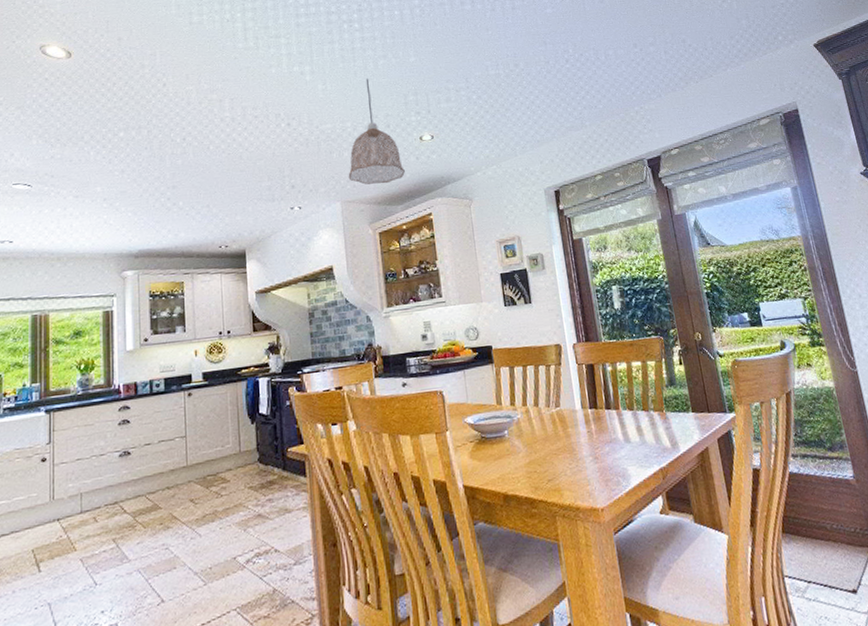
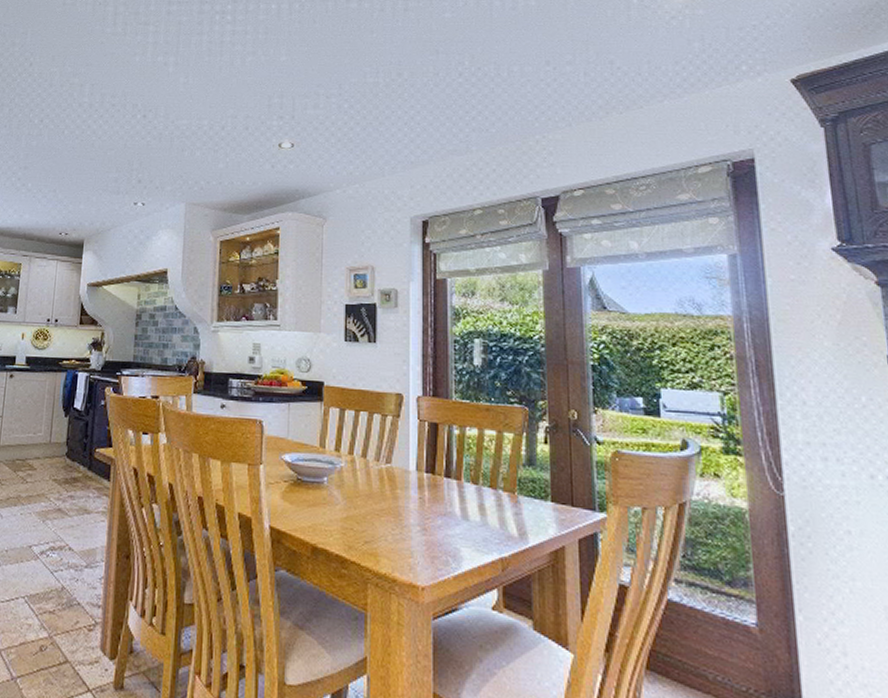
pendant lamp: present [348,78,405,185] -> none [197,75,257,190]

